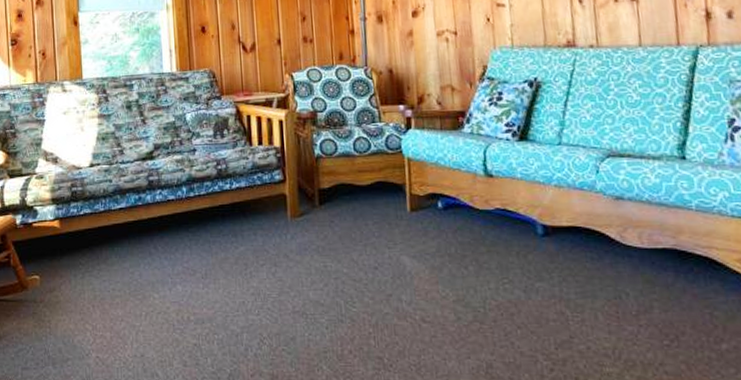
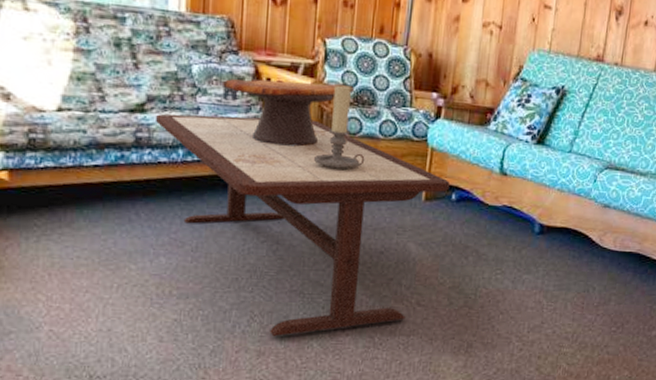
coffee table: none [162,146,434,360] -> present [156,113,450,337]
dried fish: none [210,111,326,174] -> present [221,79,356,147]
candle holder: none [298,111,345,191] -> present [314,85,365,171]

